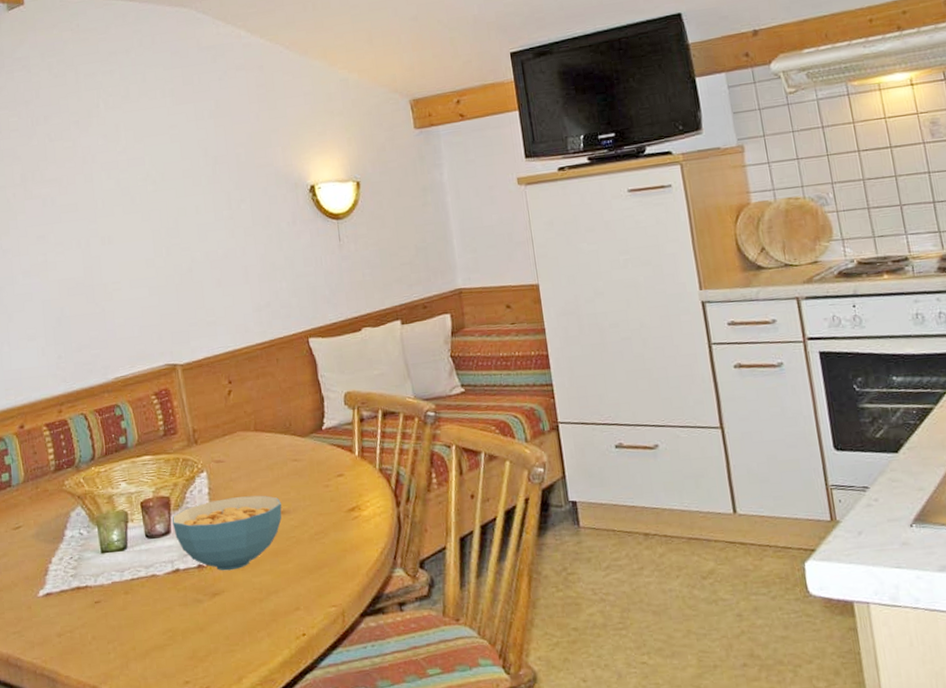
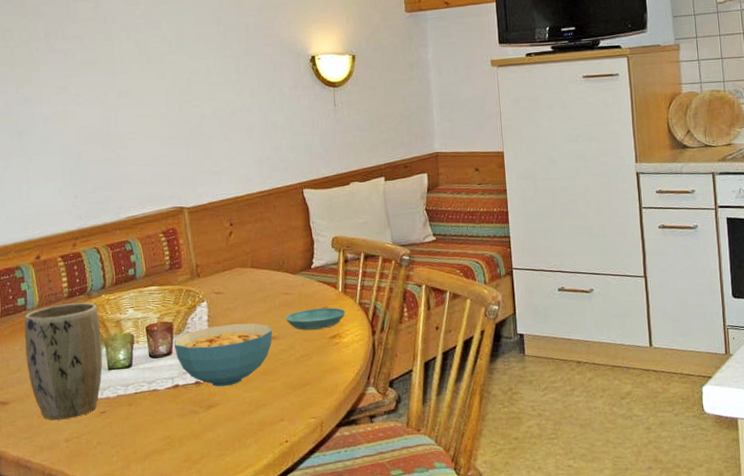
plant pot: none [9,476,95,612] -> present [24,302,103,421]
saucer: none [295,475,365,503] -> present [285,307,346,331]

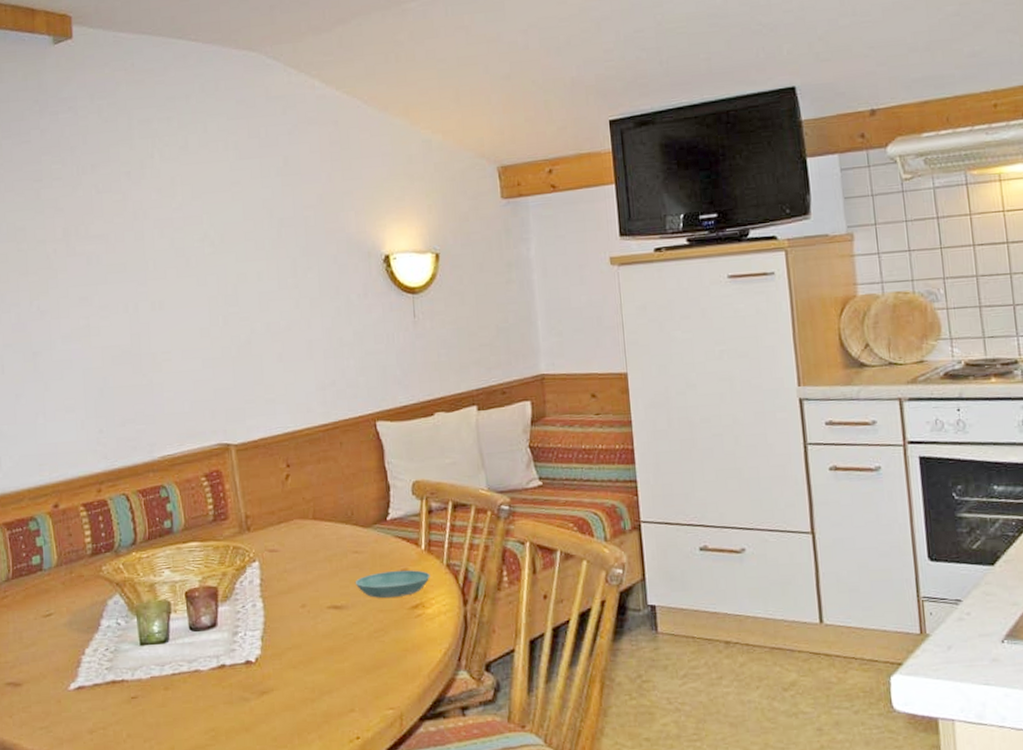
plant pot: present [24,302,103,421] -> none [40,561,134,707]
cereal bowl: present [173,323,272,387] -> none [219,588,340,668]

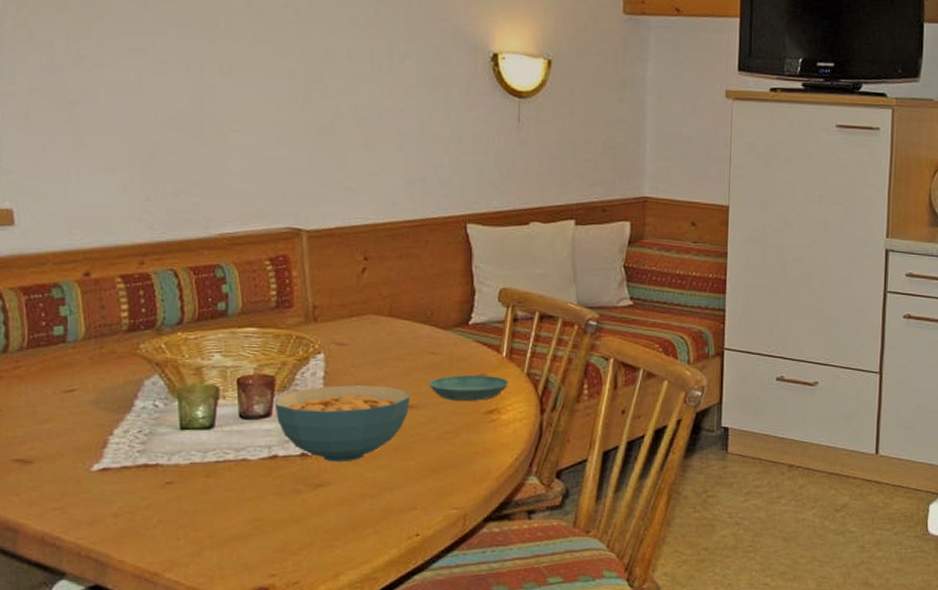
cereal bowl: none [219,588,340,668] -> present [274,385,410,462]

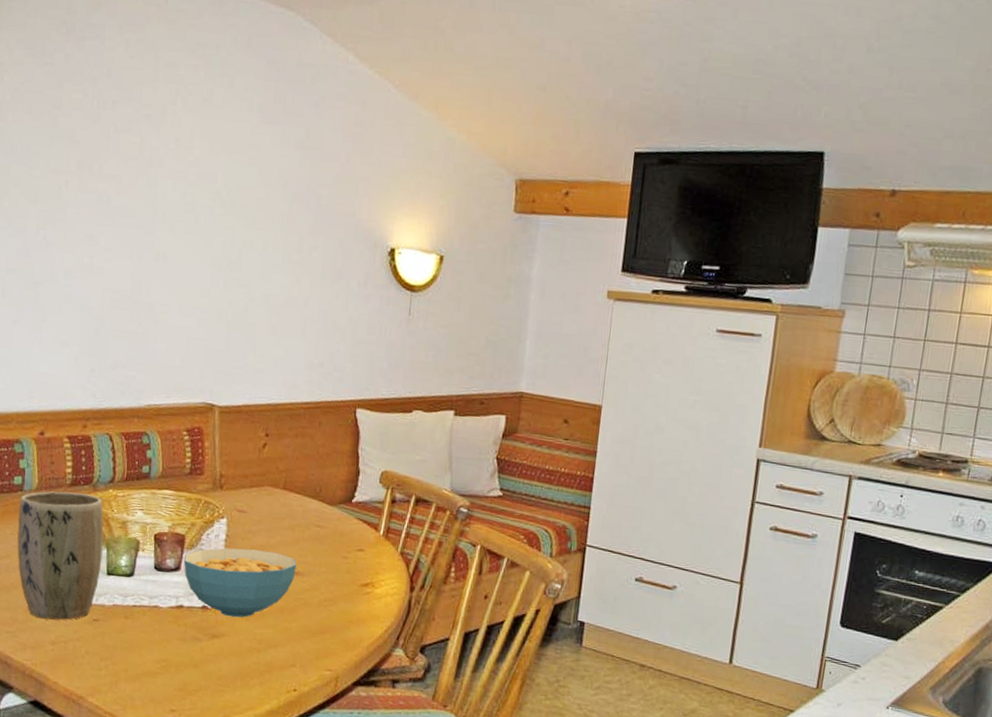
plant pot: none [62,339,173,489] -> present [17,491,104,620]
saucer: present [428,374,509,402] -> none [313,548,384,574]

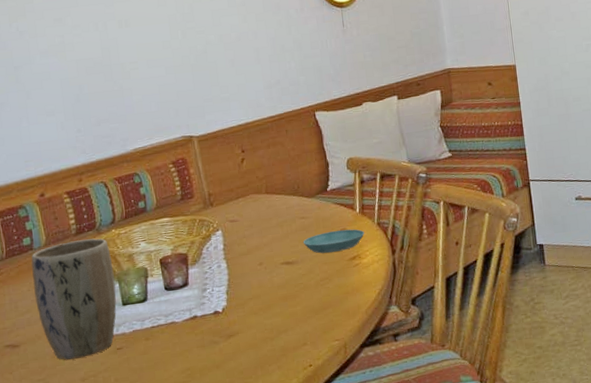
cereal bowl: present [183,547,297,618] -> none [189,249,291,316]
saucer: none [313,548,384,574] -> present [303,229,364,254]

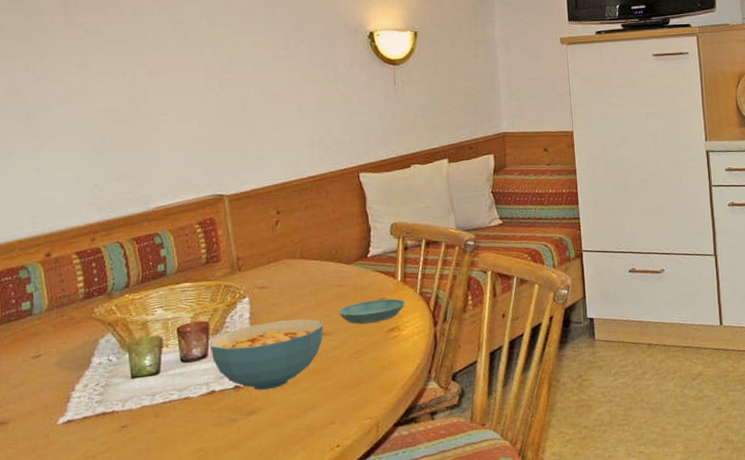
plant pot: present [31,238,117,360] -> none [29,304,125,439]
cereal bowl: none [189,249,291,316] -> present [209,318,323,391]

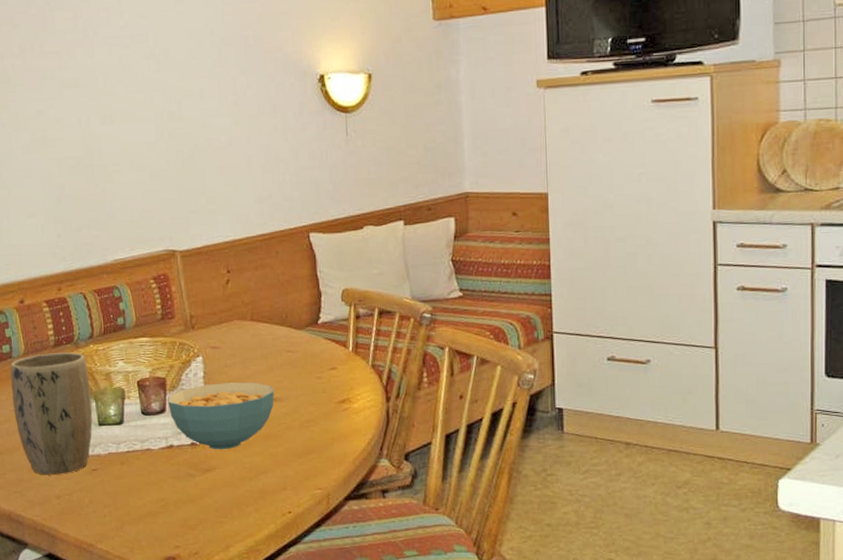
plant pot: none [29,304,125,439] -> present [10,352,93,476]
saucer: present [337,298,405,324] -> none [288,368,357,393]

